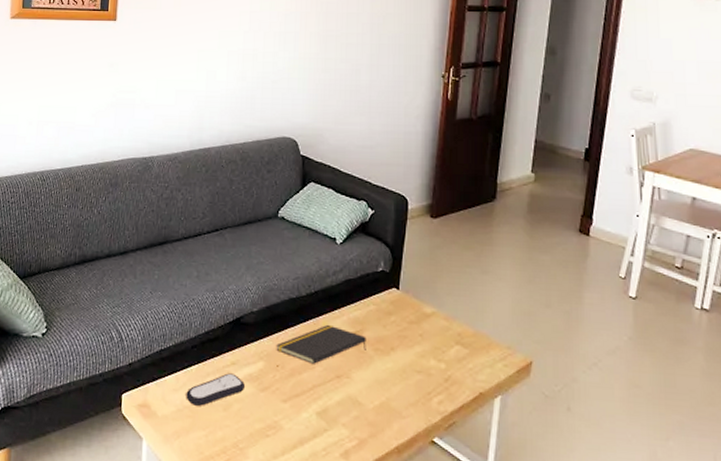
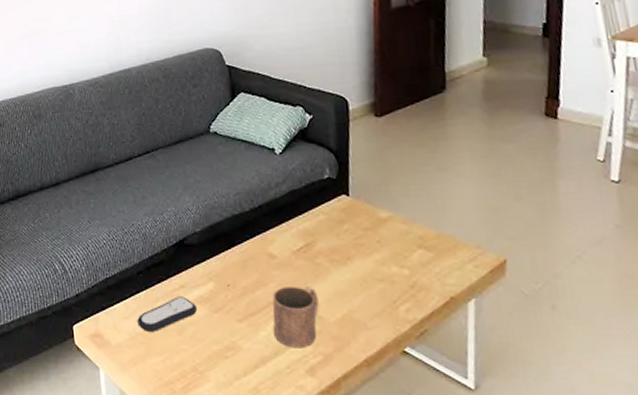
notepad: present [276,324,366,364] -> none [224,238,321,281]
mug: none [315,371,360,432] -> present [272,287,319,348]

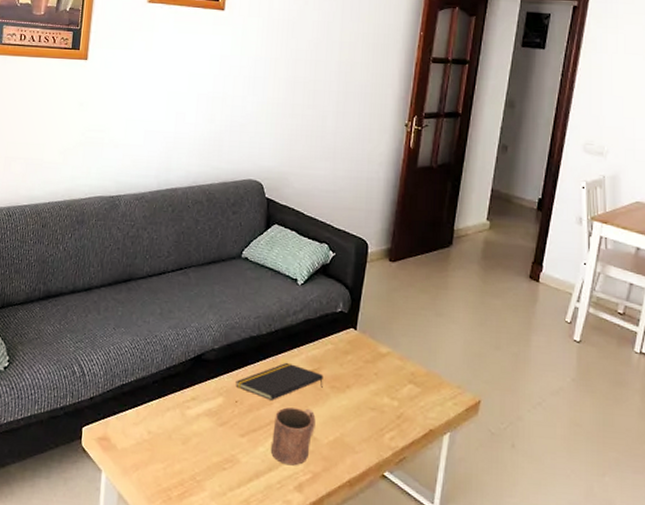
remote control: present [137,297,197,332] -> none [146,408,204,440]
notepad: none [224,238,321,281] -> present [235,362,323,400]

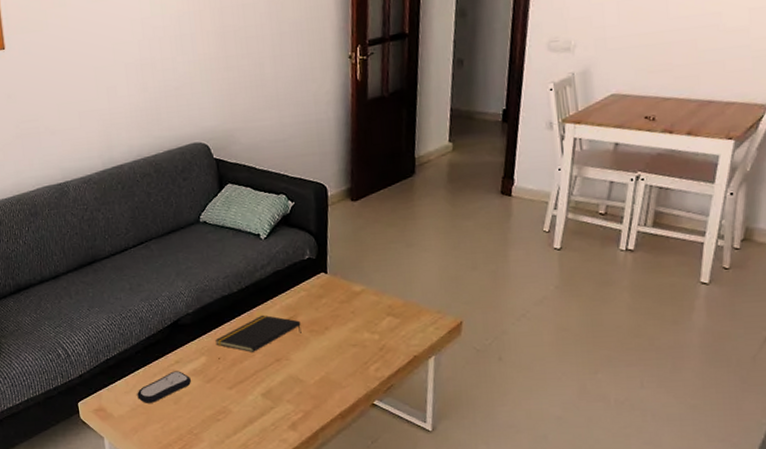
remote control: none [146,408,204,440] -> present [137,371,191,403]
mug: present [271,407,316,466] -> none [259,355,300,408]

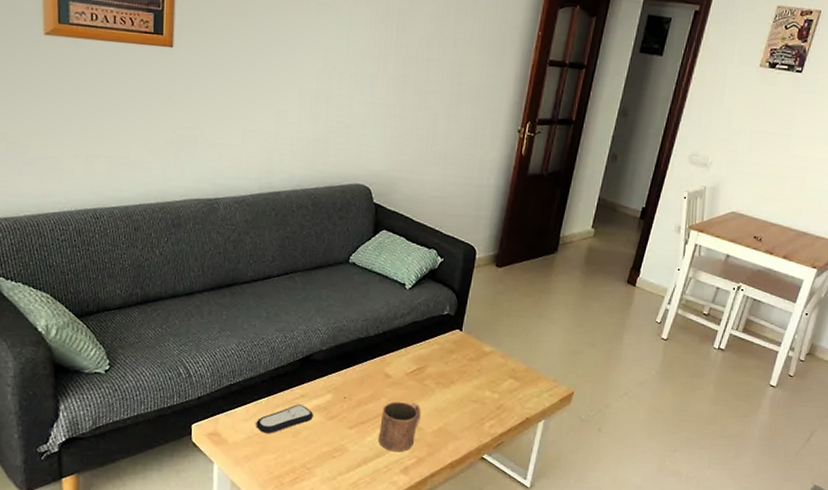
notepad: present [215,315,302,352] -> none [344,361,429,396]
mug: none [259,355,300,408] -> present [379,402,421,452]

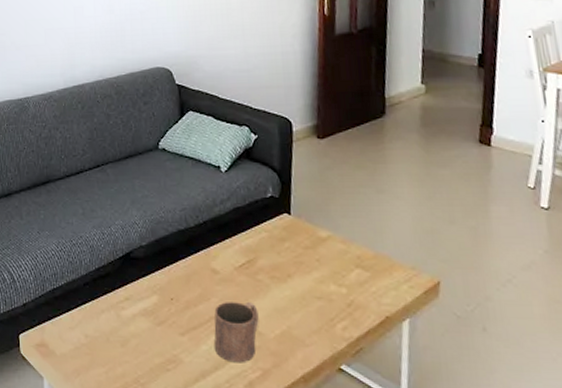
remote control: present [256,404,313,433] -> none [82,309,140,343]

